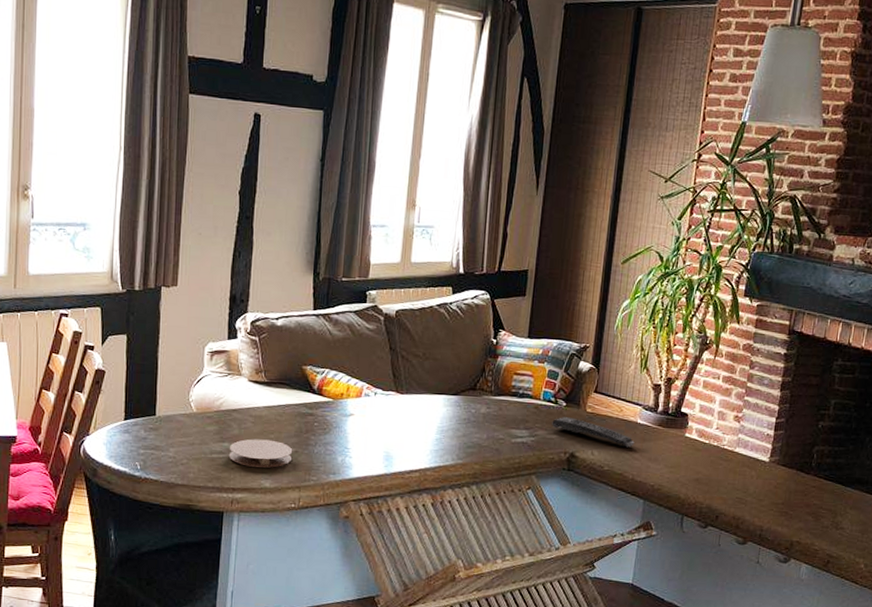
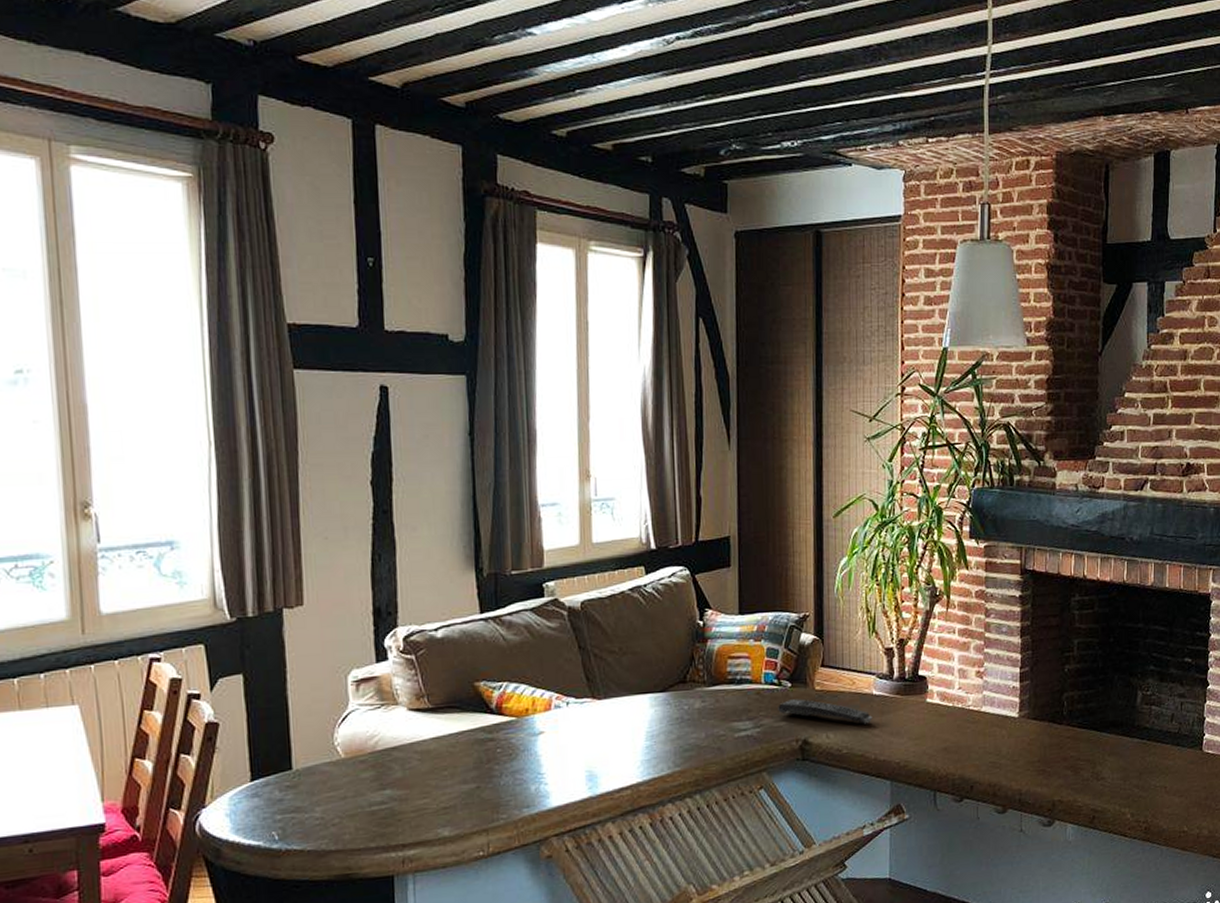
coaster: present [228,439,293,468] -> none [392,777,474,815]

